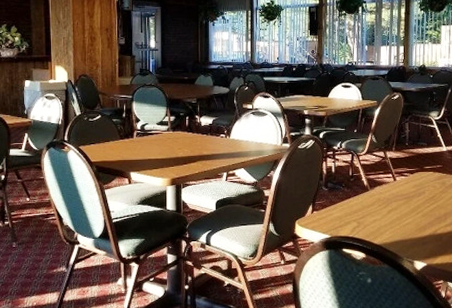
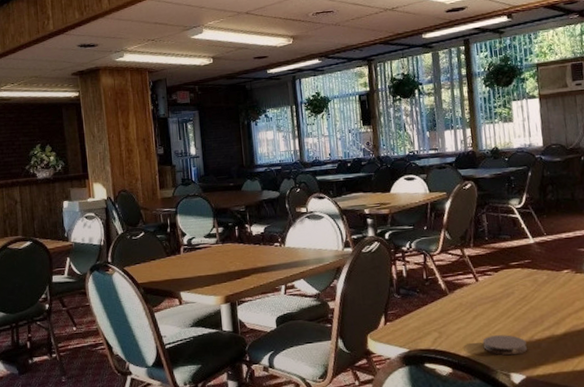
coaster: none [394,228,430,246] -> present [482,335,527,355]

